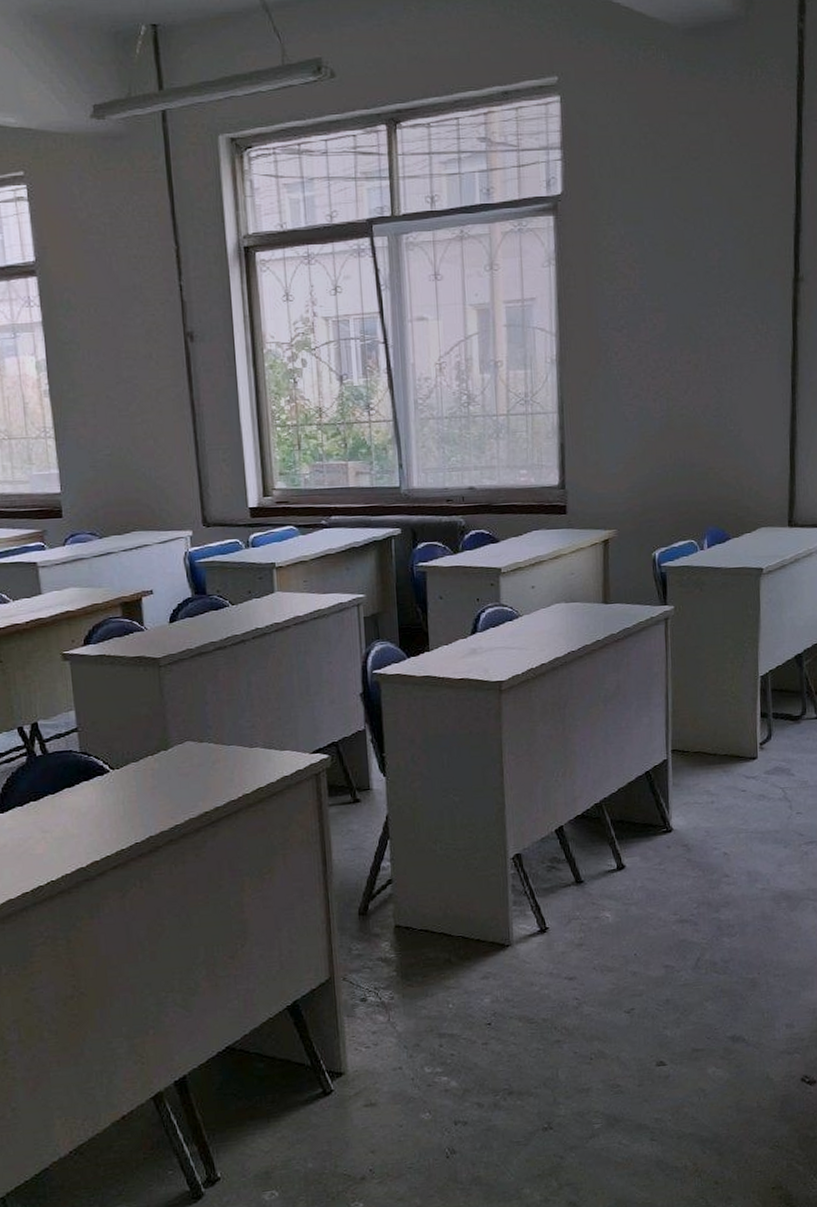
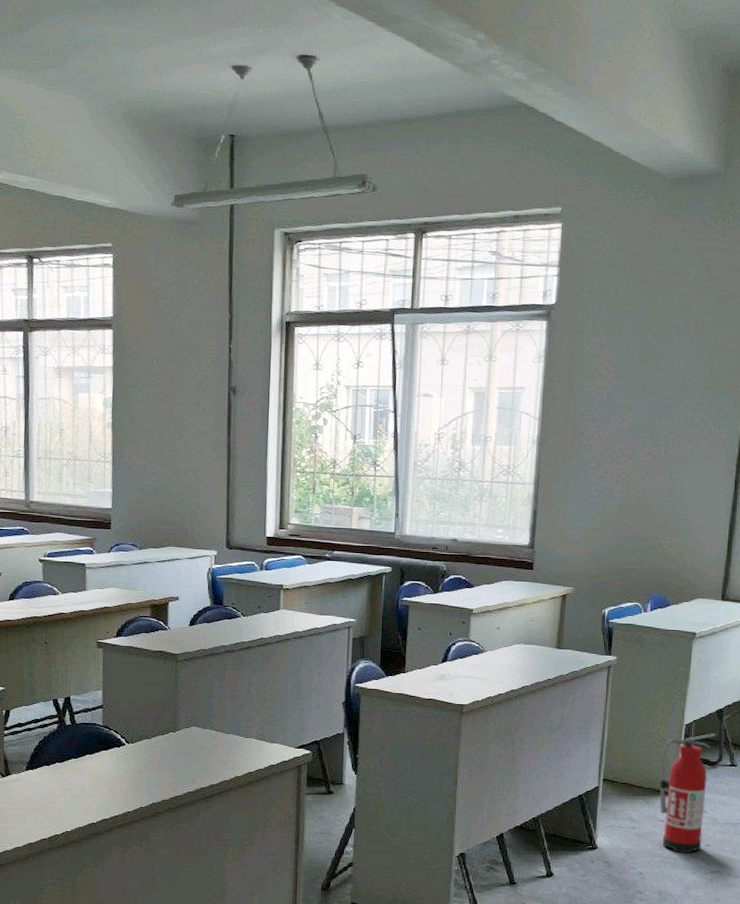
fire extinguisher: none [736,683,797,826] -> present [659,733,716,854]

